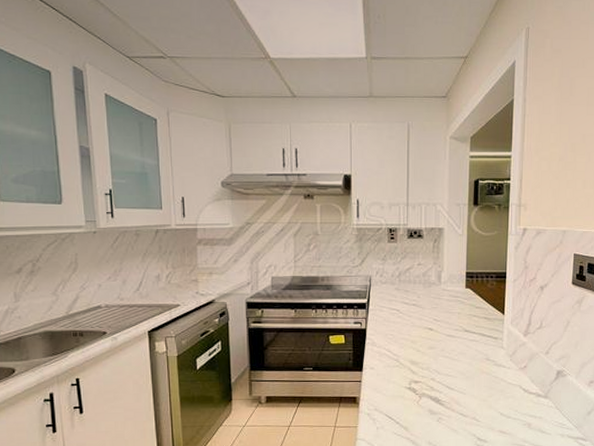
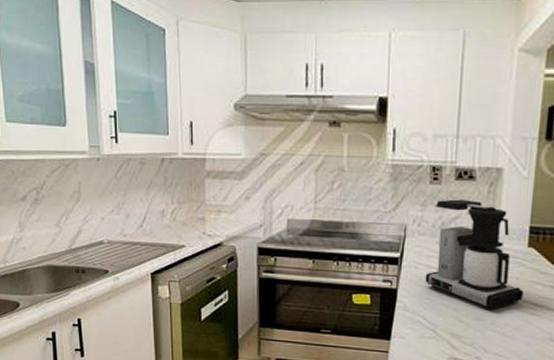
coffee maker: none [388,254,464,339] -> present [425,199,524,309]

